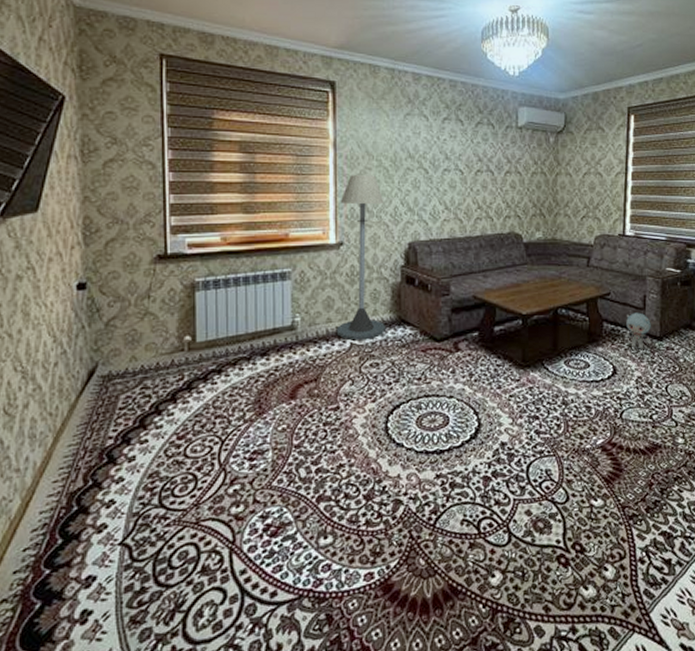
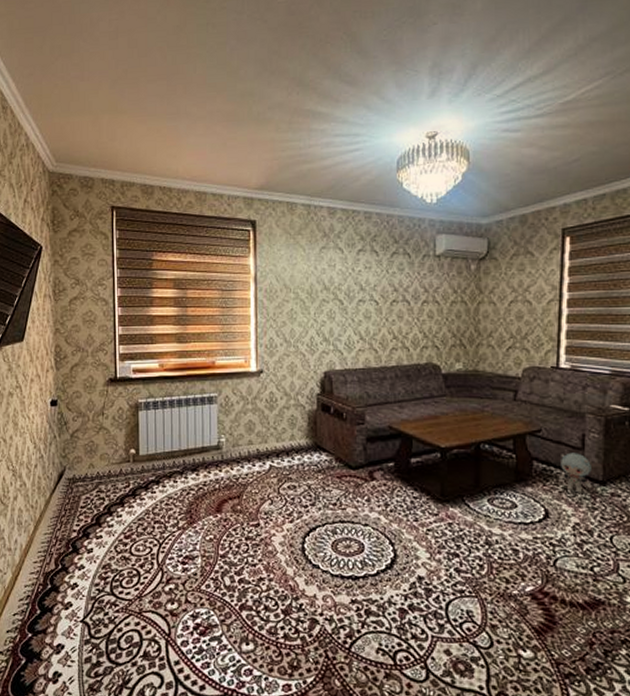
floor lamp: present [336,175,385,340] -> none [257,307,302,463]

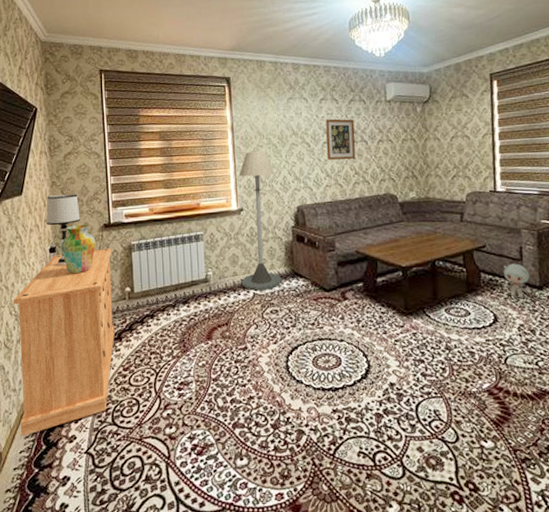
dresser: none [10,405,117,599] -> present [13,248,115,437]
table lamp: none [48,344,84,422] -> present [46,194,80,267]
vase: none [62,377,100,431] -> present [60,224,96,274]
floor lamp: none [257,307,302,463] -> present [240,151,282,291]
wall art: none [362,273,396,322] -> present [325,118,356,160]

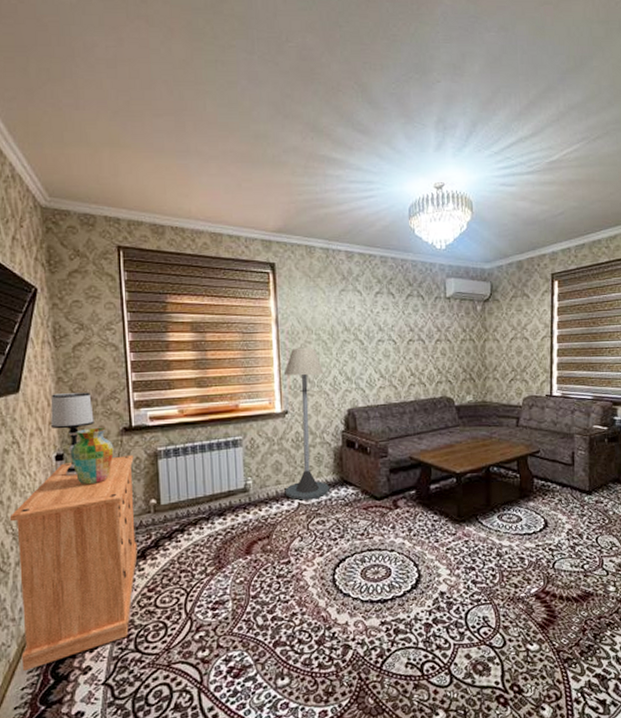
wall art: present [325,118,356,160] -> none [380,314,412,360]
plush toy: present [503,263,531,298] -> none [554,468,581,503]

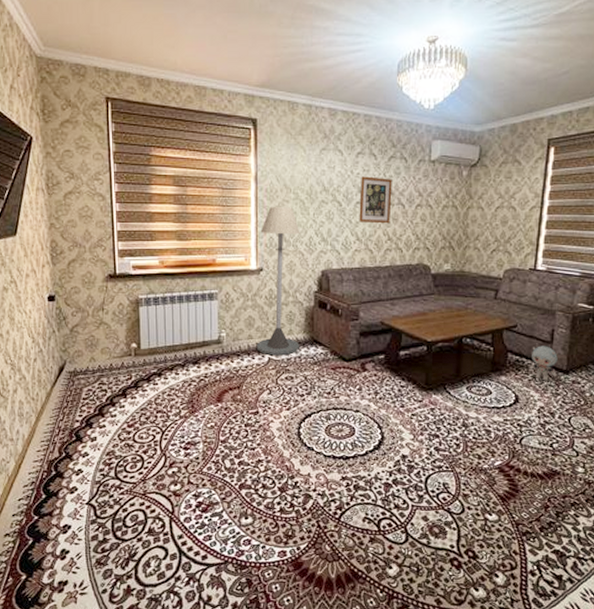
dresser: present [9,455,138,672] -> none [8,301,119,485]
table lamp: present [50,392,94,477] -> none [44,239,82,317]
vase: present [69,427,114,485] -> none [60,272,100,326]
wall art: none [380,314,412,360] -> present [359,176,392,224]
plush toy: none [554,468,581,503] -> present [529,346,558,381]

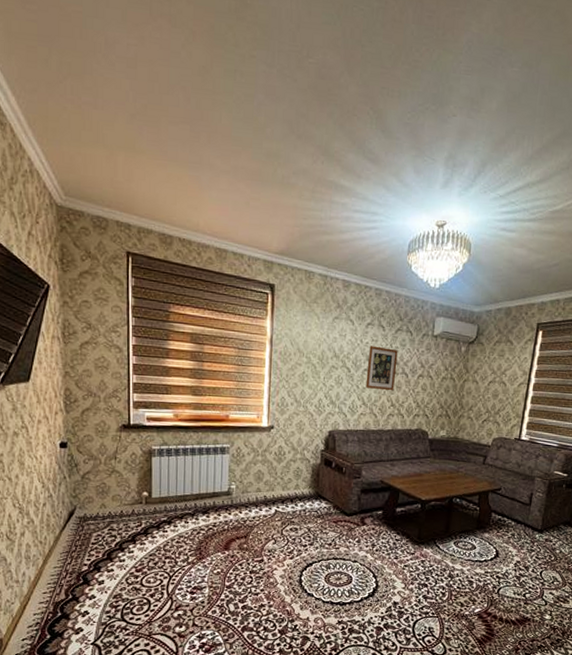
floor lamp: present [256,207,300,356] -> none [264,369,311,509]
plush toy: present [529,346,558,381] -> none [509,507,534,539]

